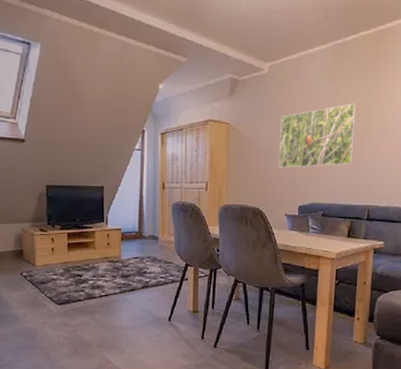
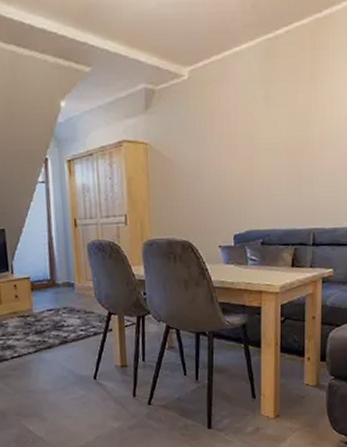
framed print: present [279,103,357,168] -> none [207,109,294,192]

